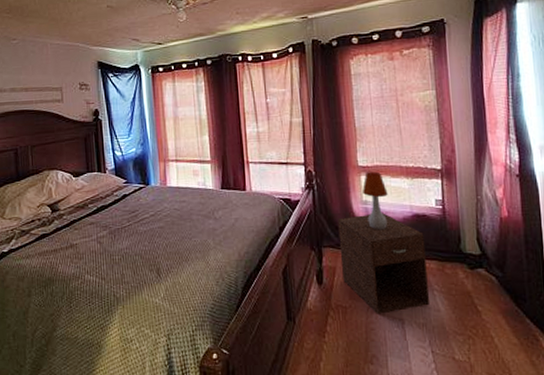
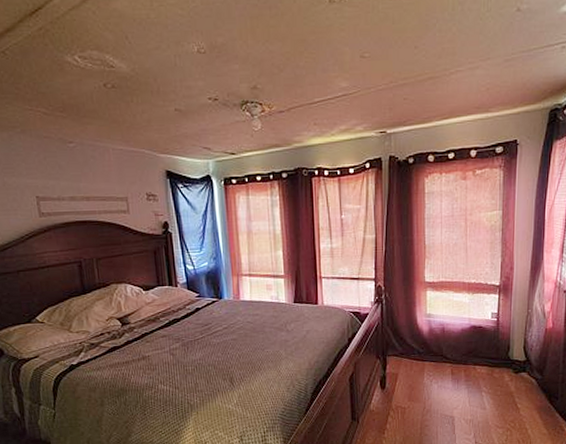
nightstand: present [337,213,430,314] -> none [403,325,479,413]
table lamp: present [363,171,388,229] -> none [427,287,450,340]

